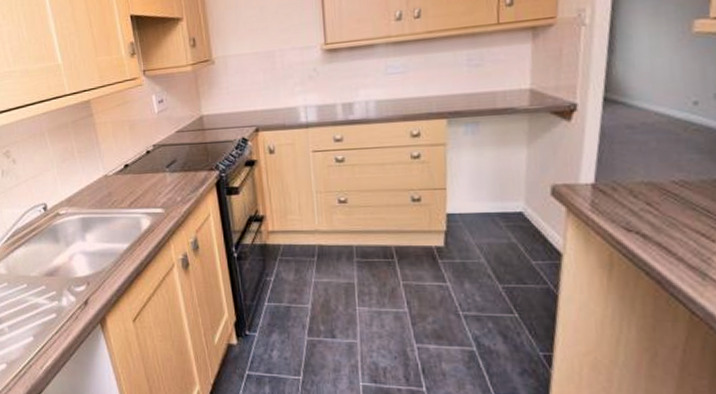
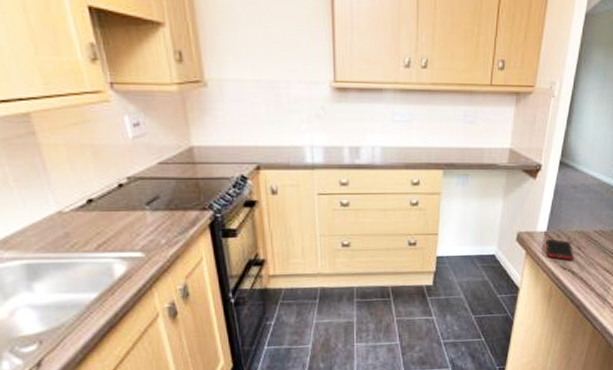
cell phone: none [595,192,641,220] -> present [545,238,573,261]

